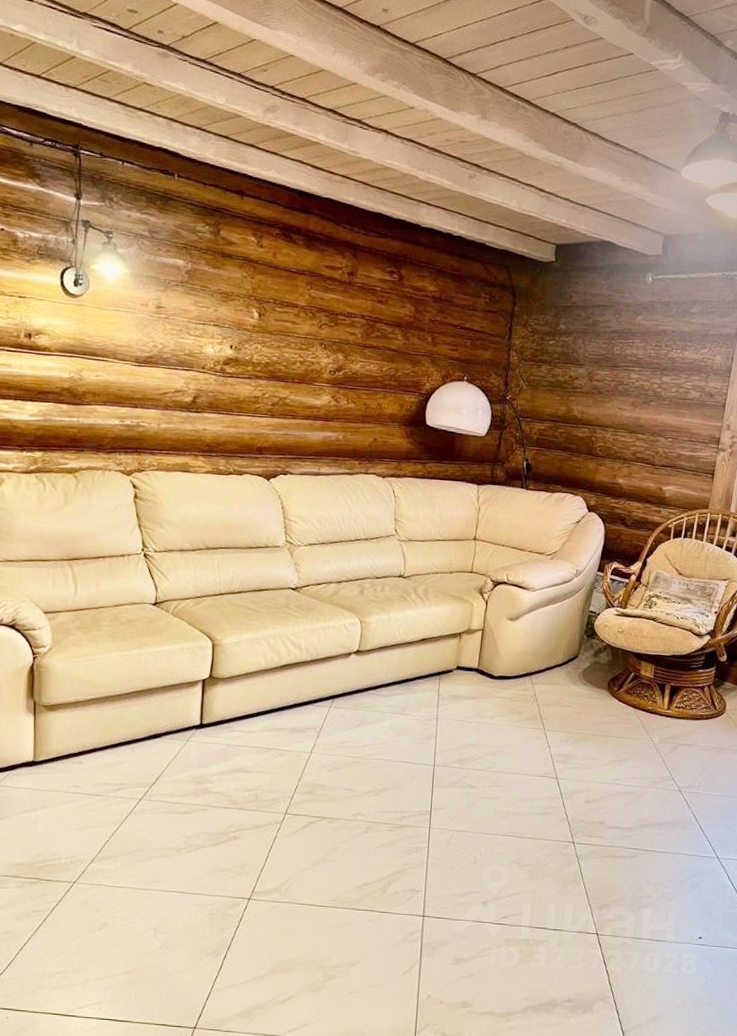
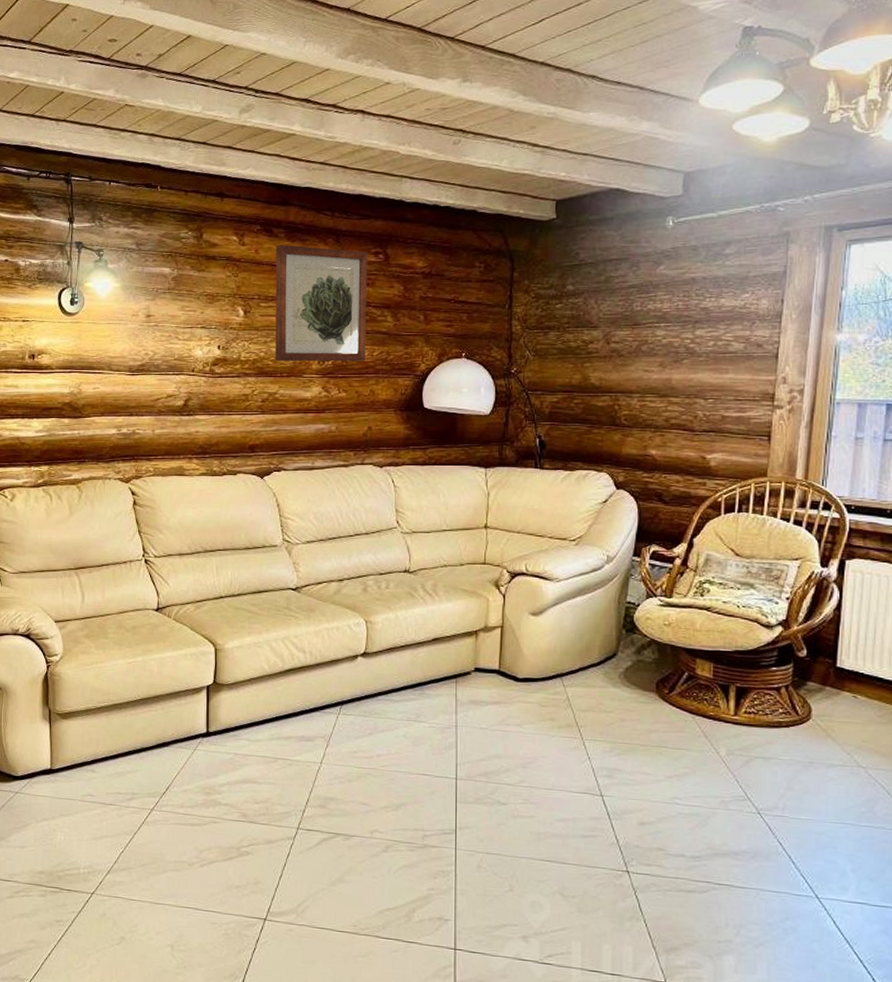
wall art: none [287,252,383,375] -> present [275,245,367,362]

